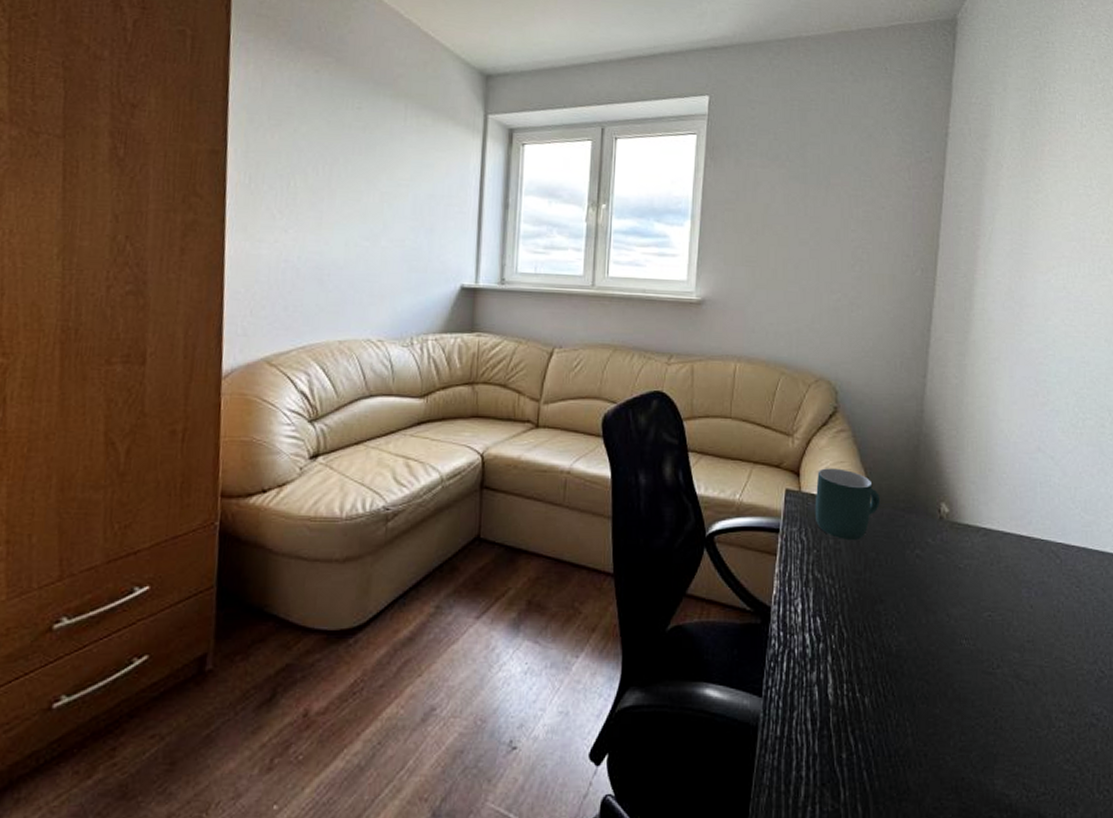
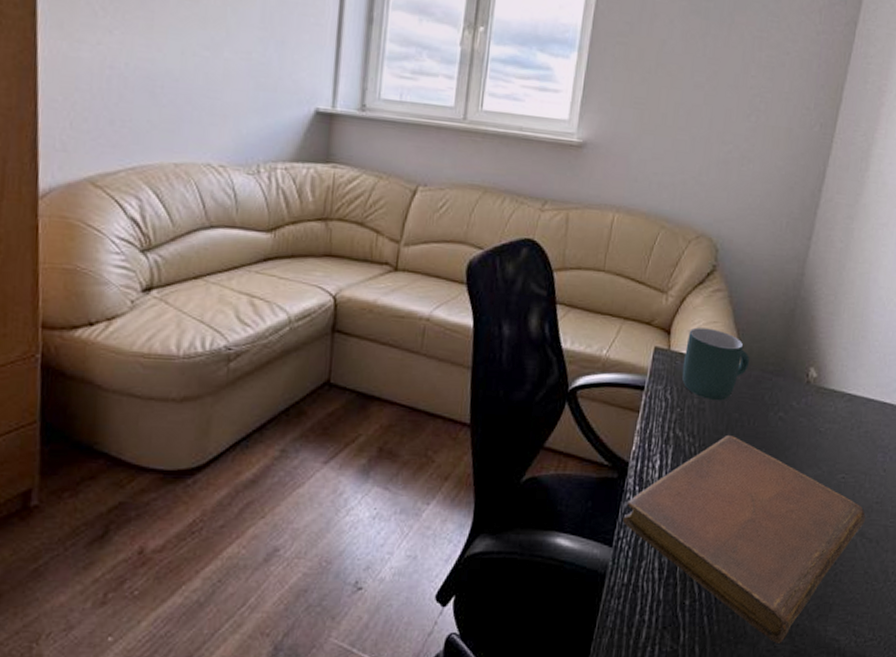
notebook: none [770,574,1018,801] -> present [622,434,866,645]

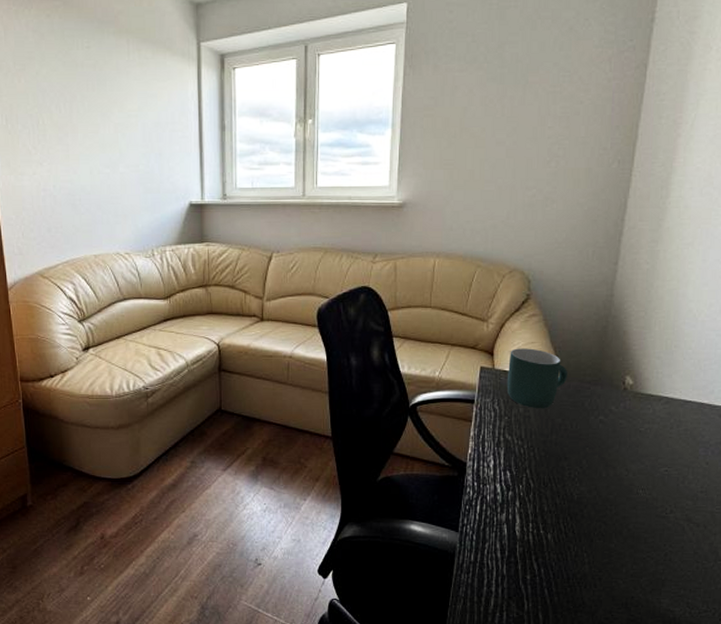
notebook: present [622,434,866,645] -> none [465,437,691,614]

